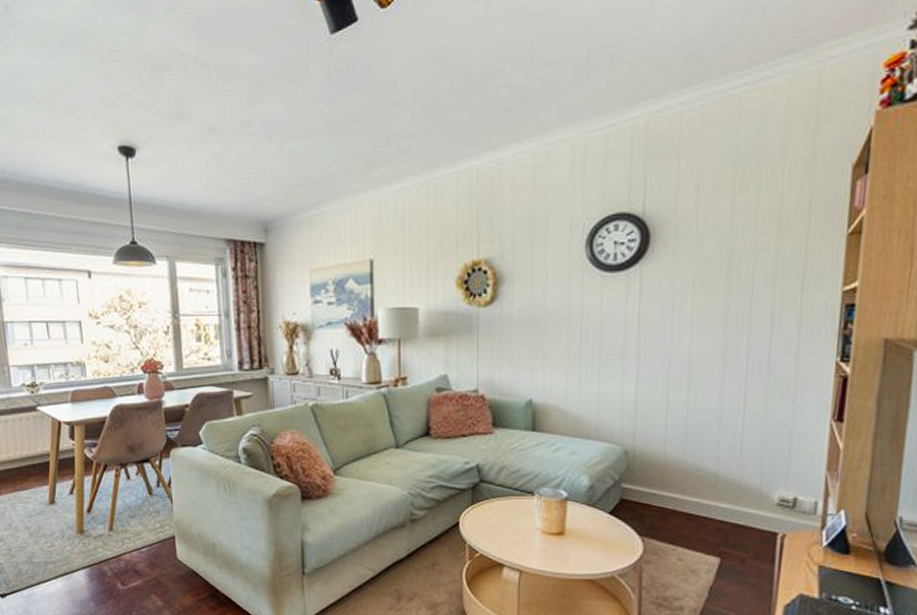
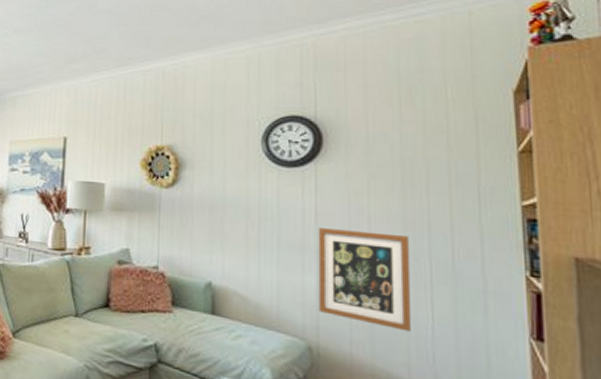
wall art: none [636,332,730,427] -> present [318,228,412,332]

